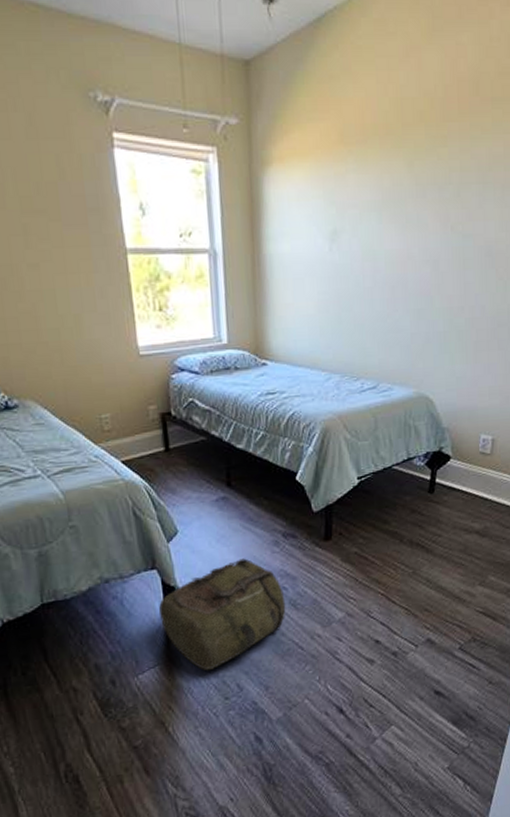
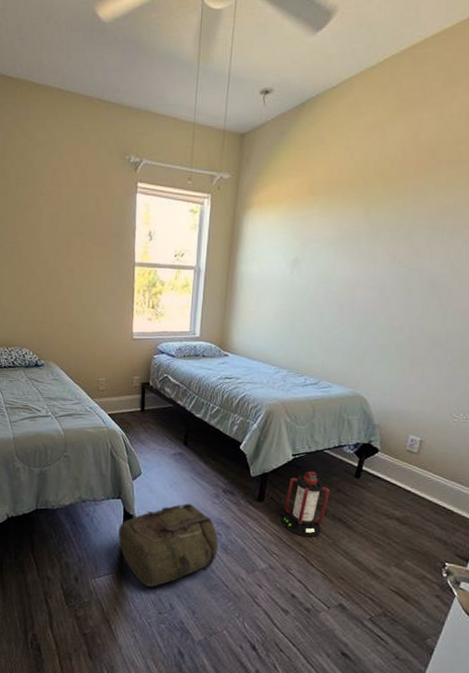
lantern: none [354,494,404,573] -> present [281,471,330,538]

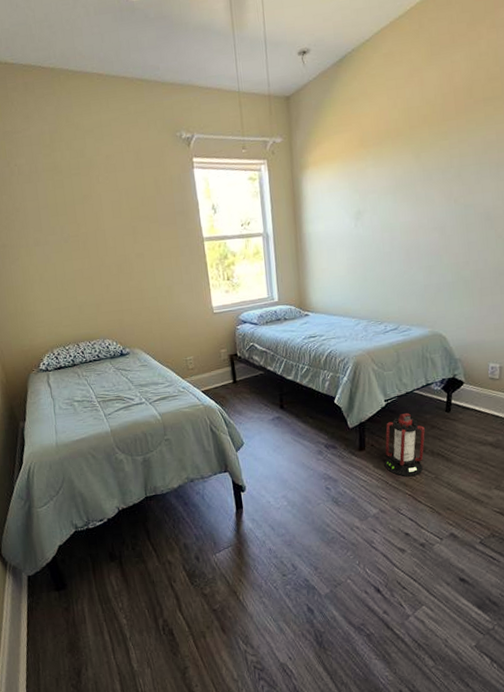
backpack: present [118,503,218,587] -> none [231,464,330,553]

